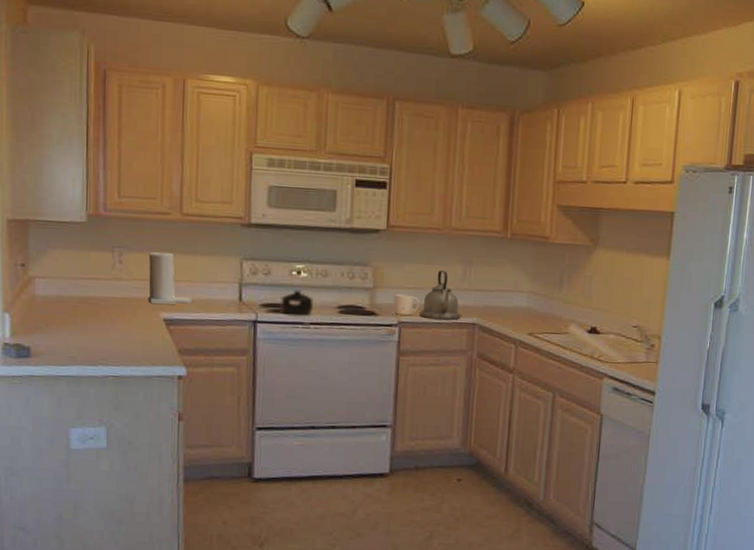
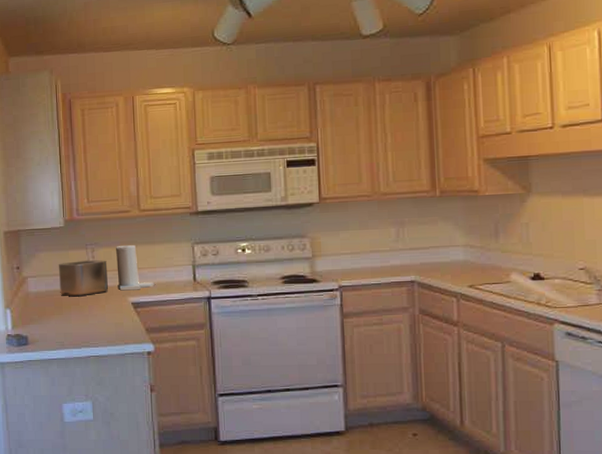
toaster: none [75,264,137,307] -> present [58,259,109,297]
saucepan: present [280,290,313,317] -> none [230,266,259,290]
mug: present [393,293,419,316] -> none [333,259,357,280]
kettle: present [420,270,461,321] -> none [359,234,399,281]

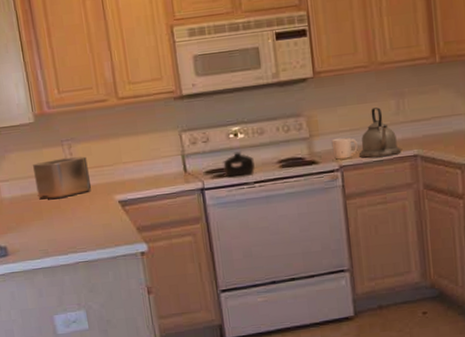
paper towel: present [116,245,155,291] -> none [95,138,142,189]
saucepan: none [230,266,259,290] -> present [223,151,255,179]
mug: none [333,259,357,280] -> present [331,137,358,160]
kettle: none [359,234,399,281] -> present [359,107,402,159]

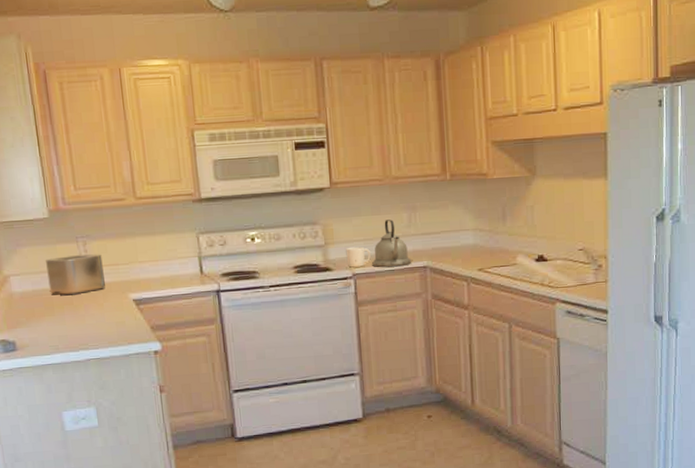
saucepan: present [223,151,255,179] -> none [239,256,271,282]

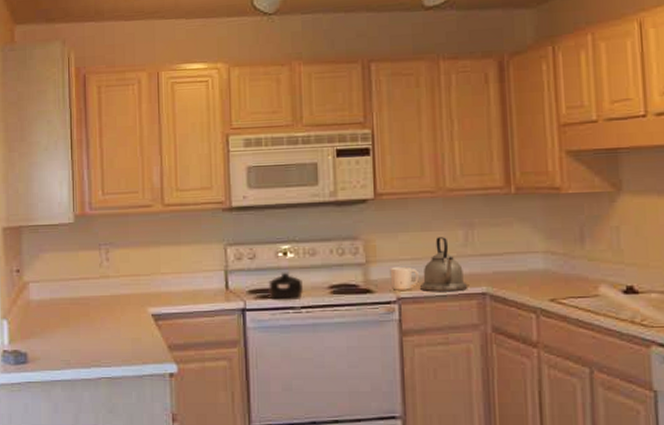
toaster: present [45,253,106,296] -> none [65,262,125,306]
saucepan: none [239,256,271,282] -> present [268,272,303,301]

